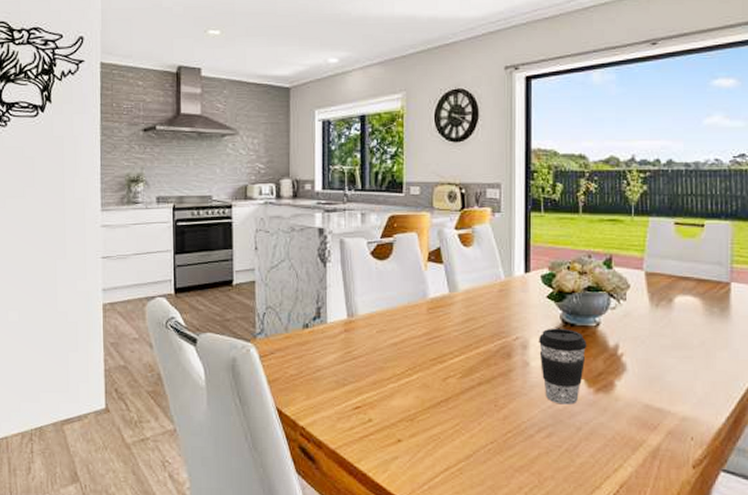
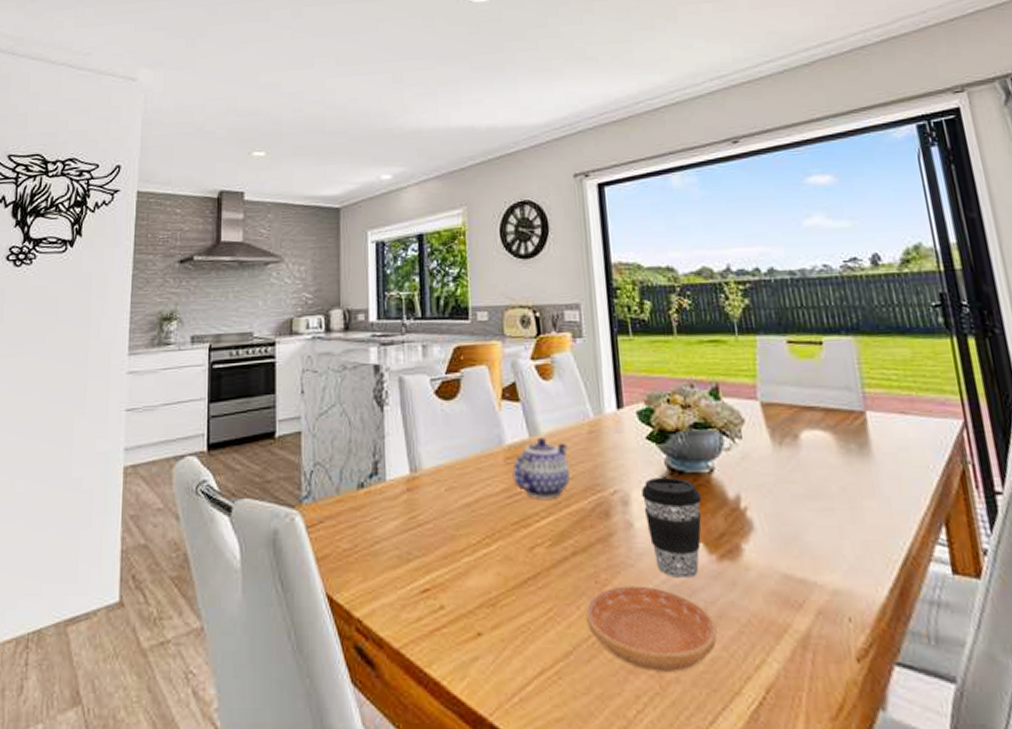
teapot: none [433,294,480,342] -> present [512,438,570,499]
saucer: none [485,409,587,471] -> present [585,586,717,671]

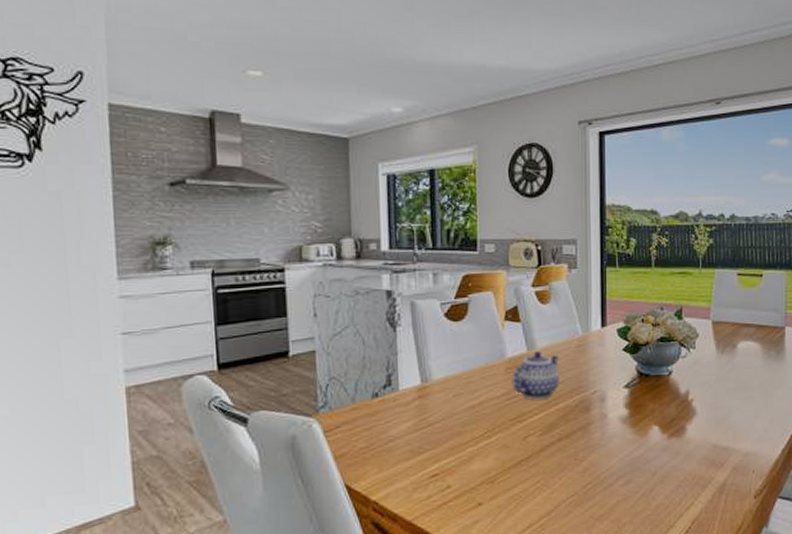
saucer: present [585,586,717,671] -> none [566,459,662,518]
coffee cup: present [642,476,702,578] -> none [616,379,661,452]

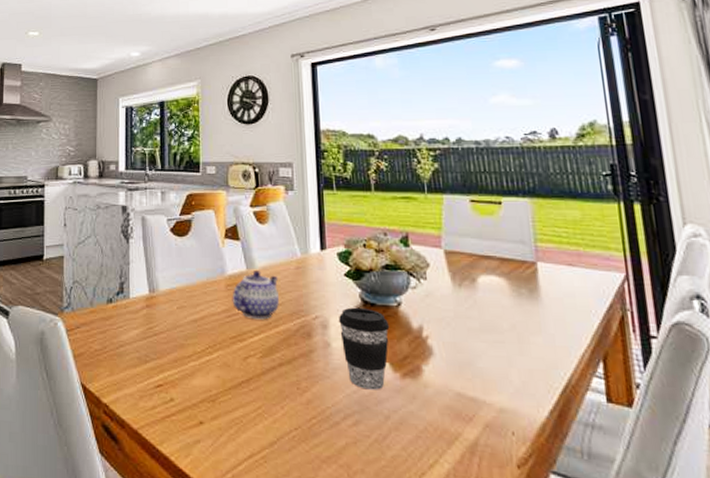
coffee cup: none [616,379,661,452] -> present [339,307,390,390]

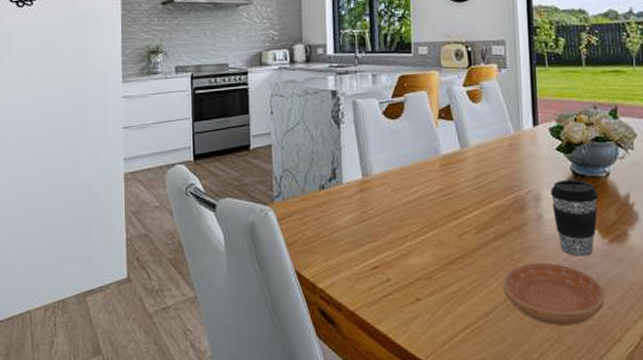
teapot: present [232,270,279,320] -> none [446,149,493,197]
saucer: none [288,393,398,464] -> present [502,263,605,325]

